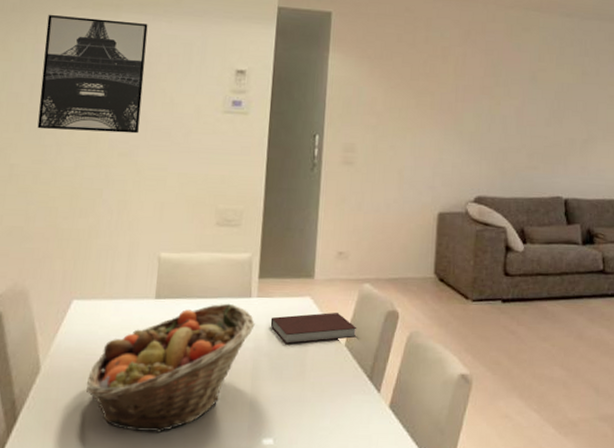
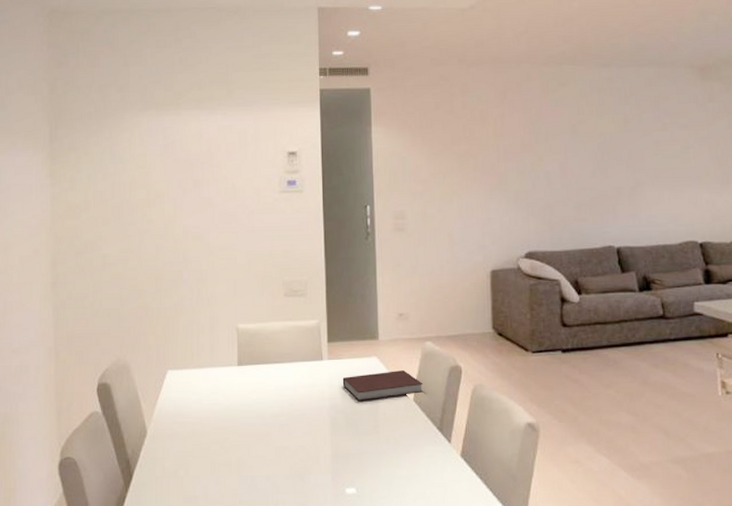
wall art: present [37,14,148,134] -> none [119,117,208,222]
fruit basket: present [86,303,255,433] -> none [188,366,328,485]

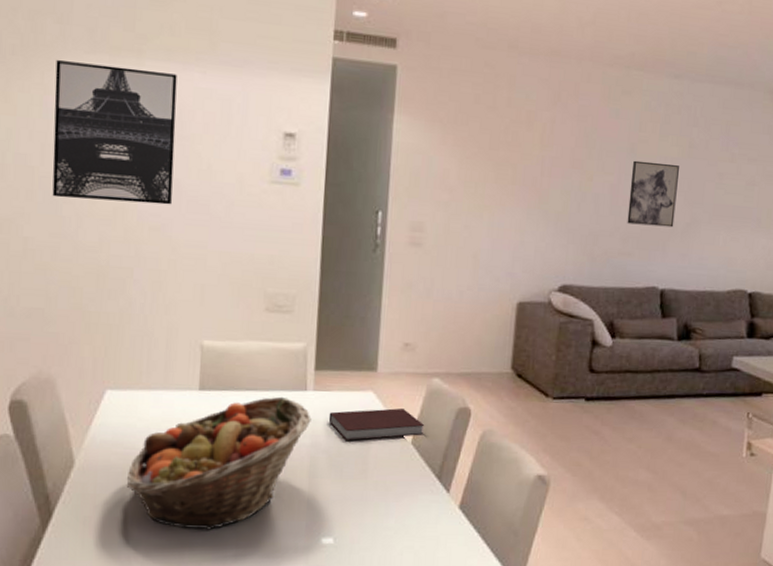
wall art: none [119,117,208,222] -> present [52,59,177,205]
fruit basket: none [188,366,328,485] -> present [127,396,311,530]
wall art: none [576,138,620,194] -> present [627,160,679,228]

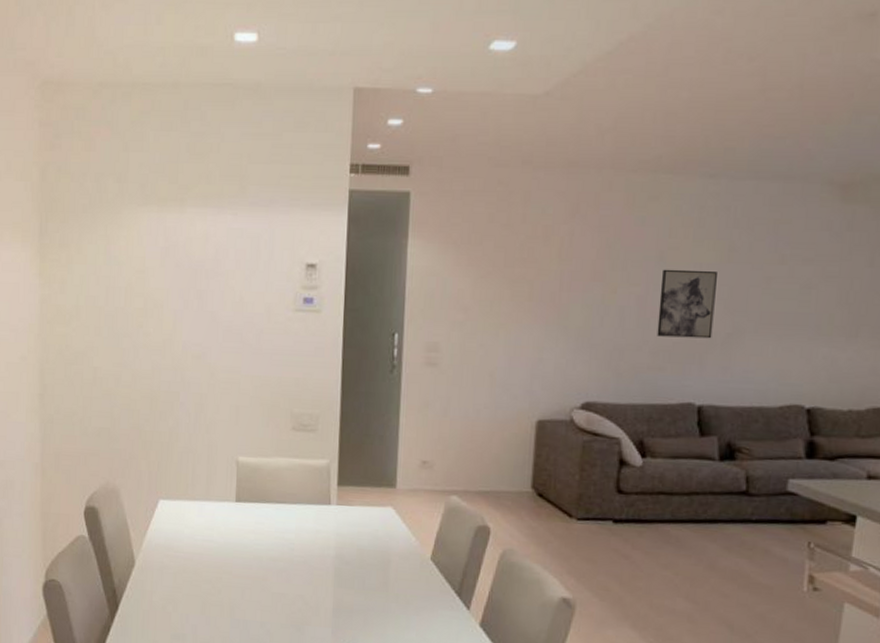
wall art: present [52,59,177,205] -> none [115,213,213,335]
fruit basket: present [127,396,311,530] -> none [177,509,335,630]
notebook: present [328,408,425,441] -> none [351,524,444,554]

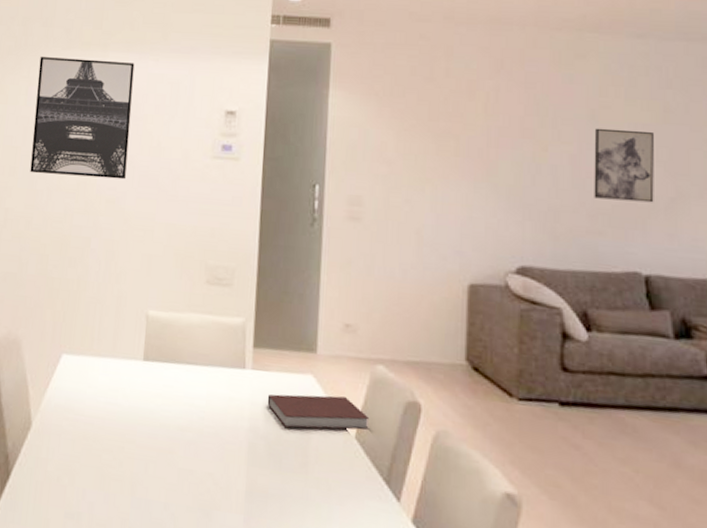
wall art: none [115,213,213,335] -> present [30,56,135,180]
notebook: none [351,524,444,554] -> present [267,394,370,431]

